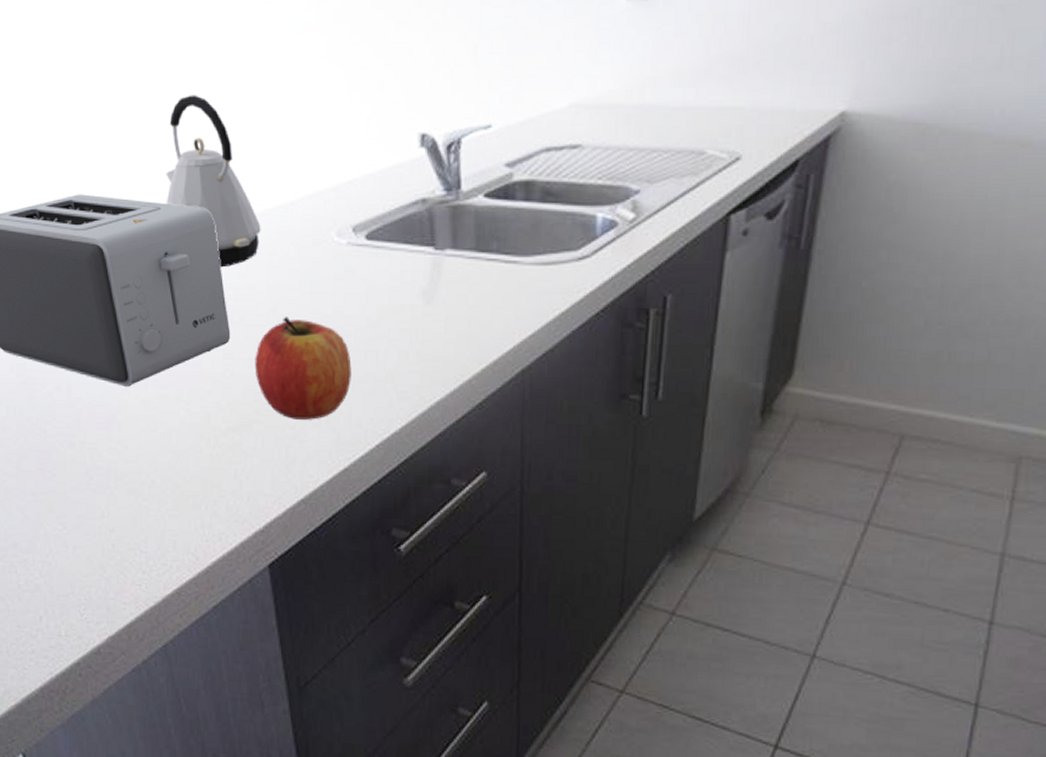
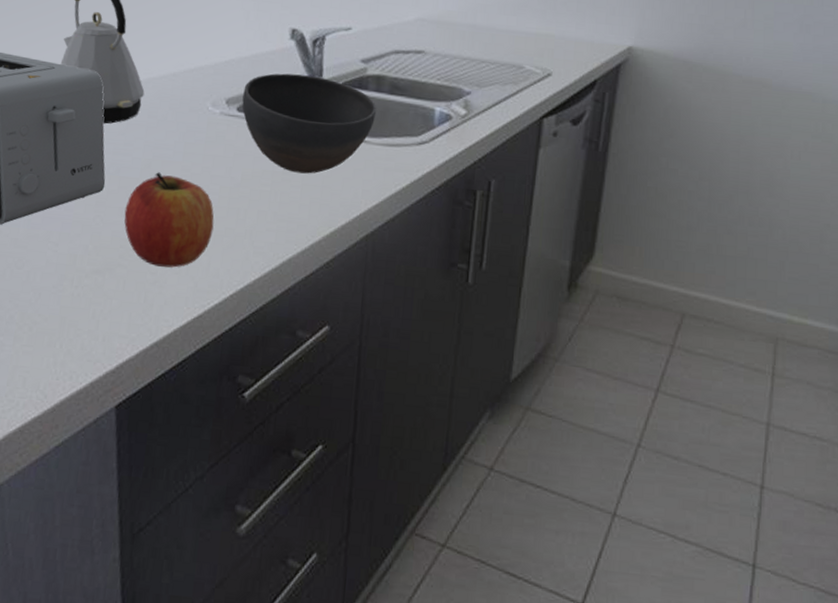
bowl: none [371,189,527,305] -> present [242,73,377,174]

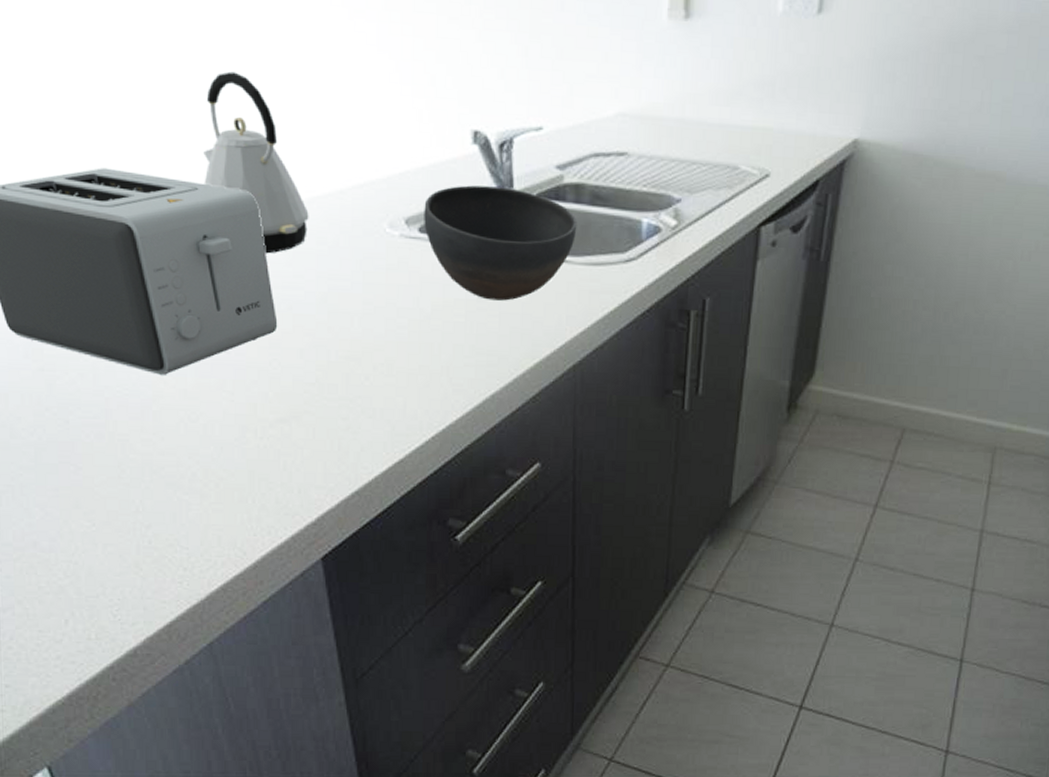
apple: present [124,172,214,268] -> none [304,307,406,412]

